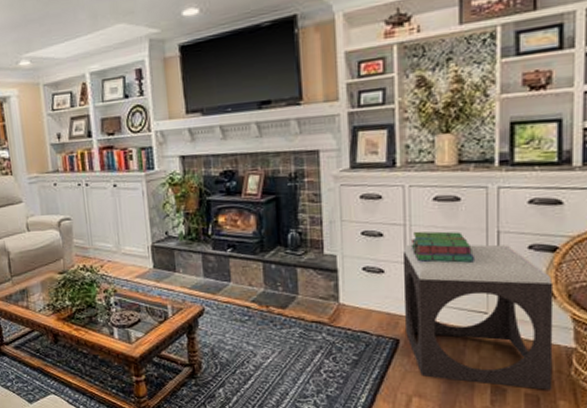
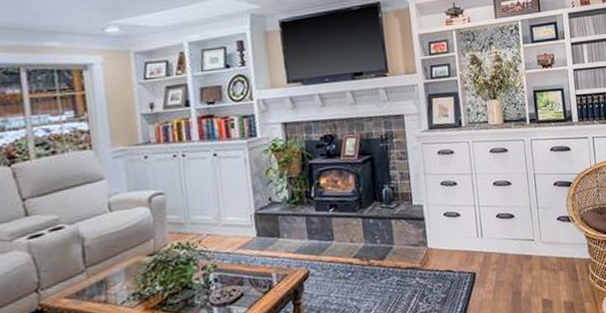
footstool: present [402,244,554,390] -> none [472,184,580,303]
stack of books: present [410,231,476,263] -> none [477,176,522,204]

